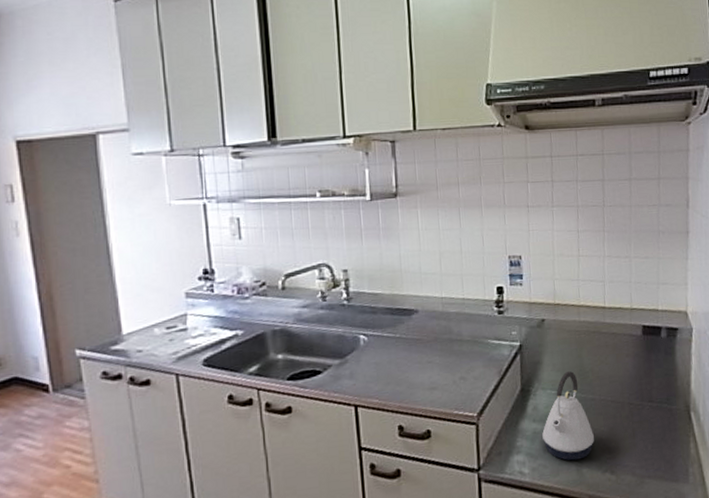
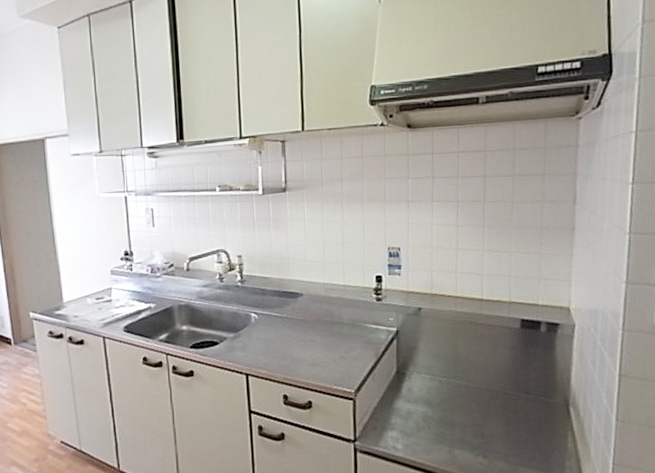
kettle: present [542,370,594,461] -> none [416,357,467,442]

